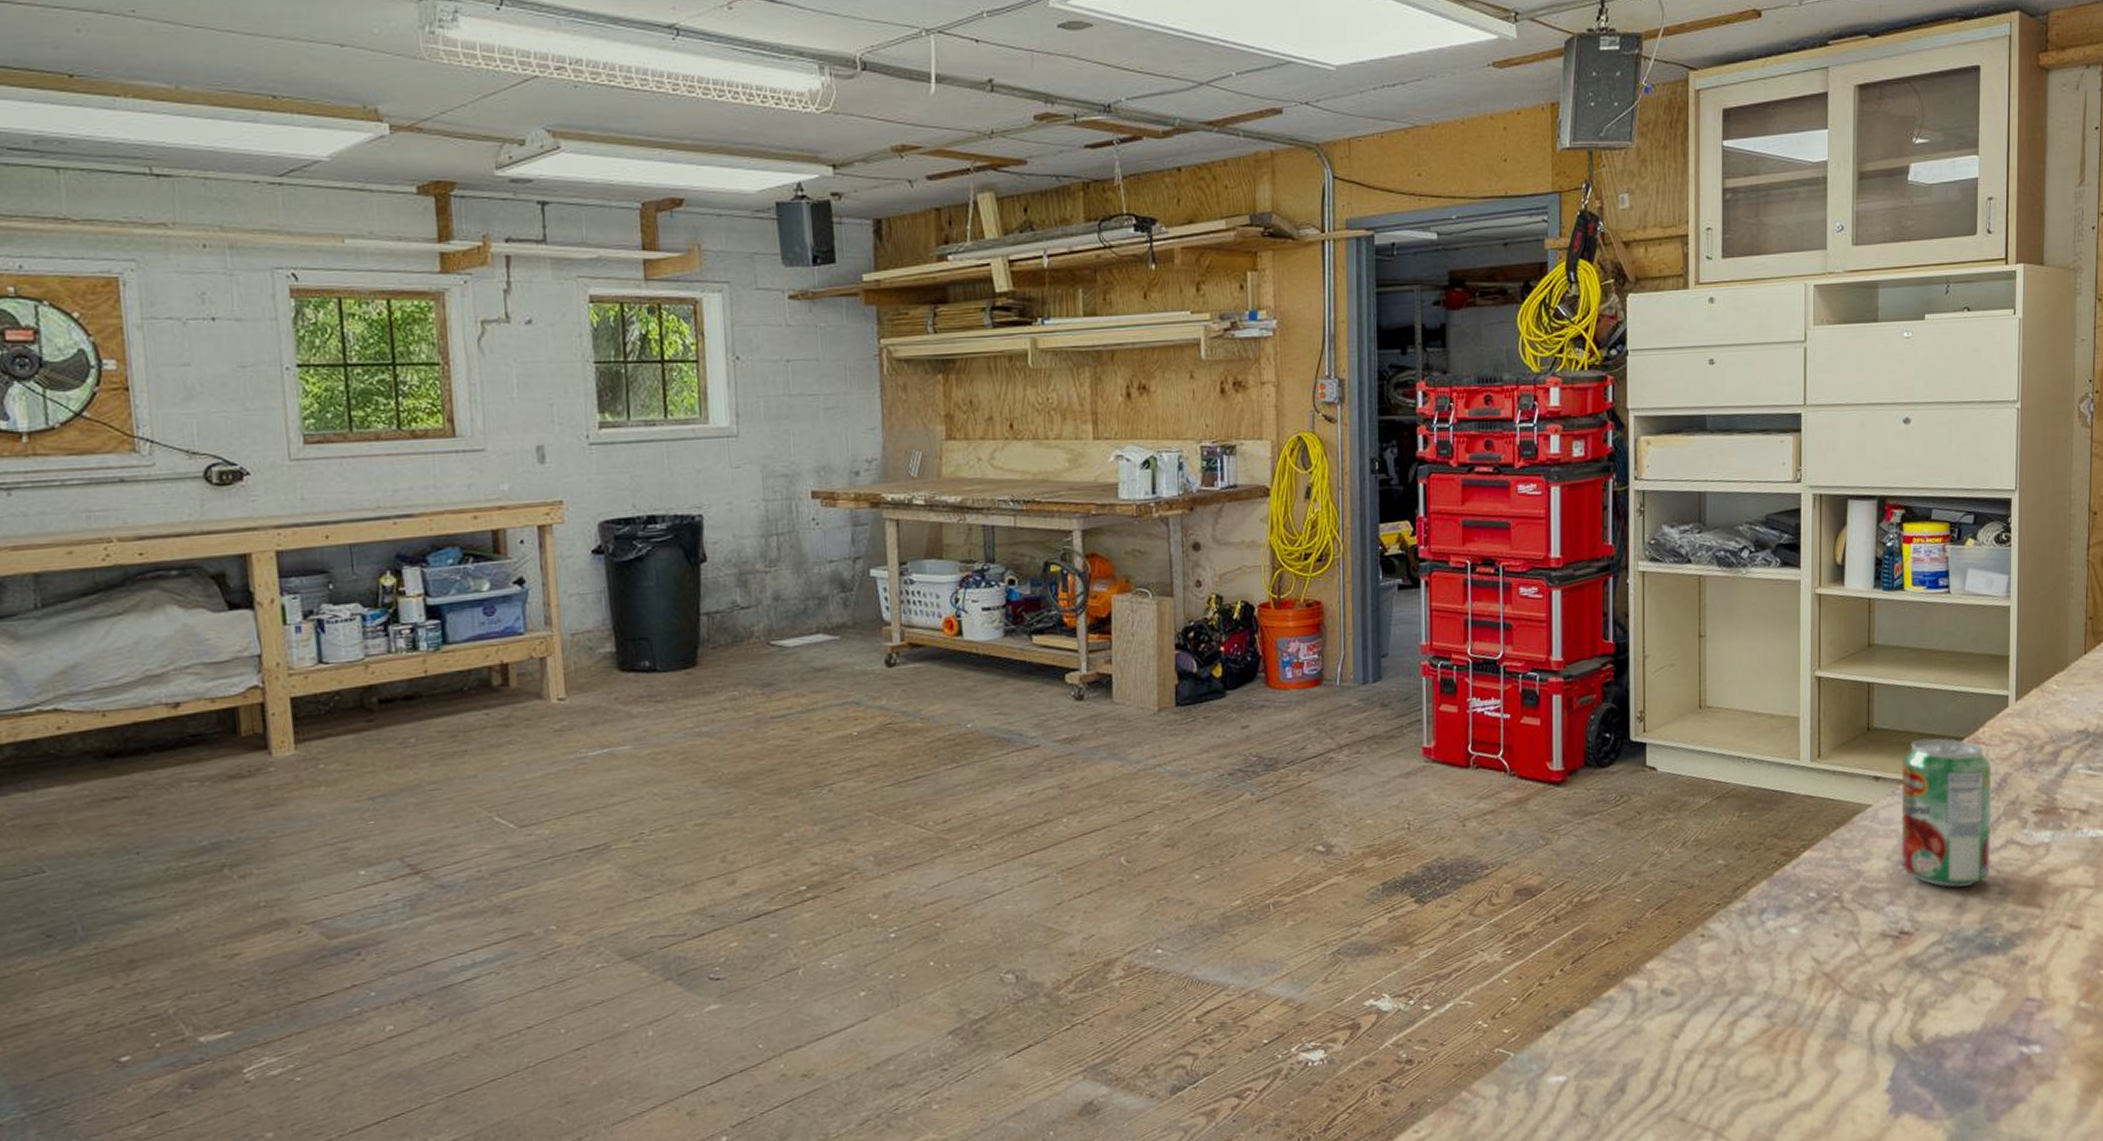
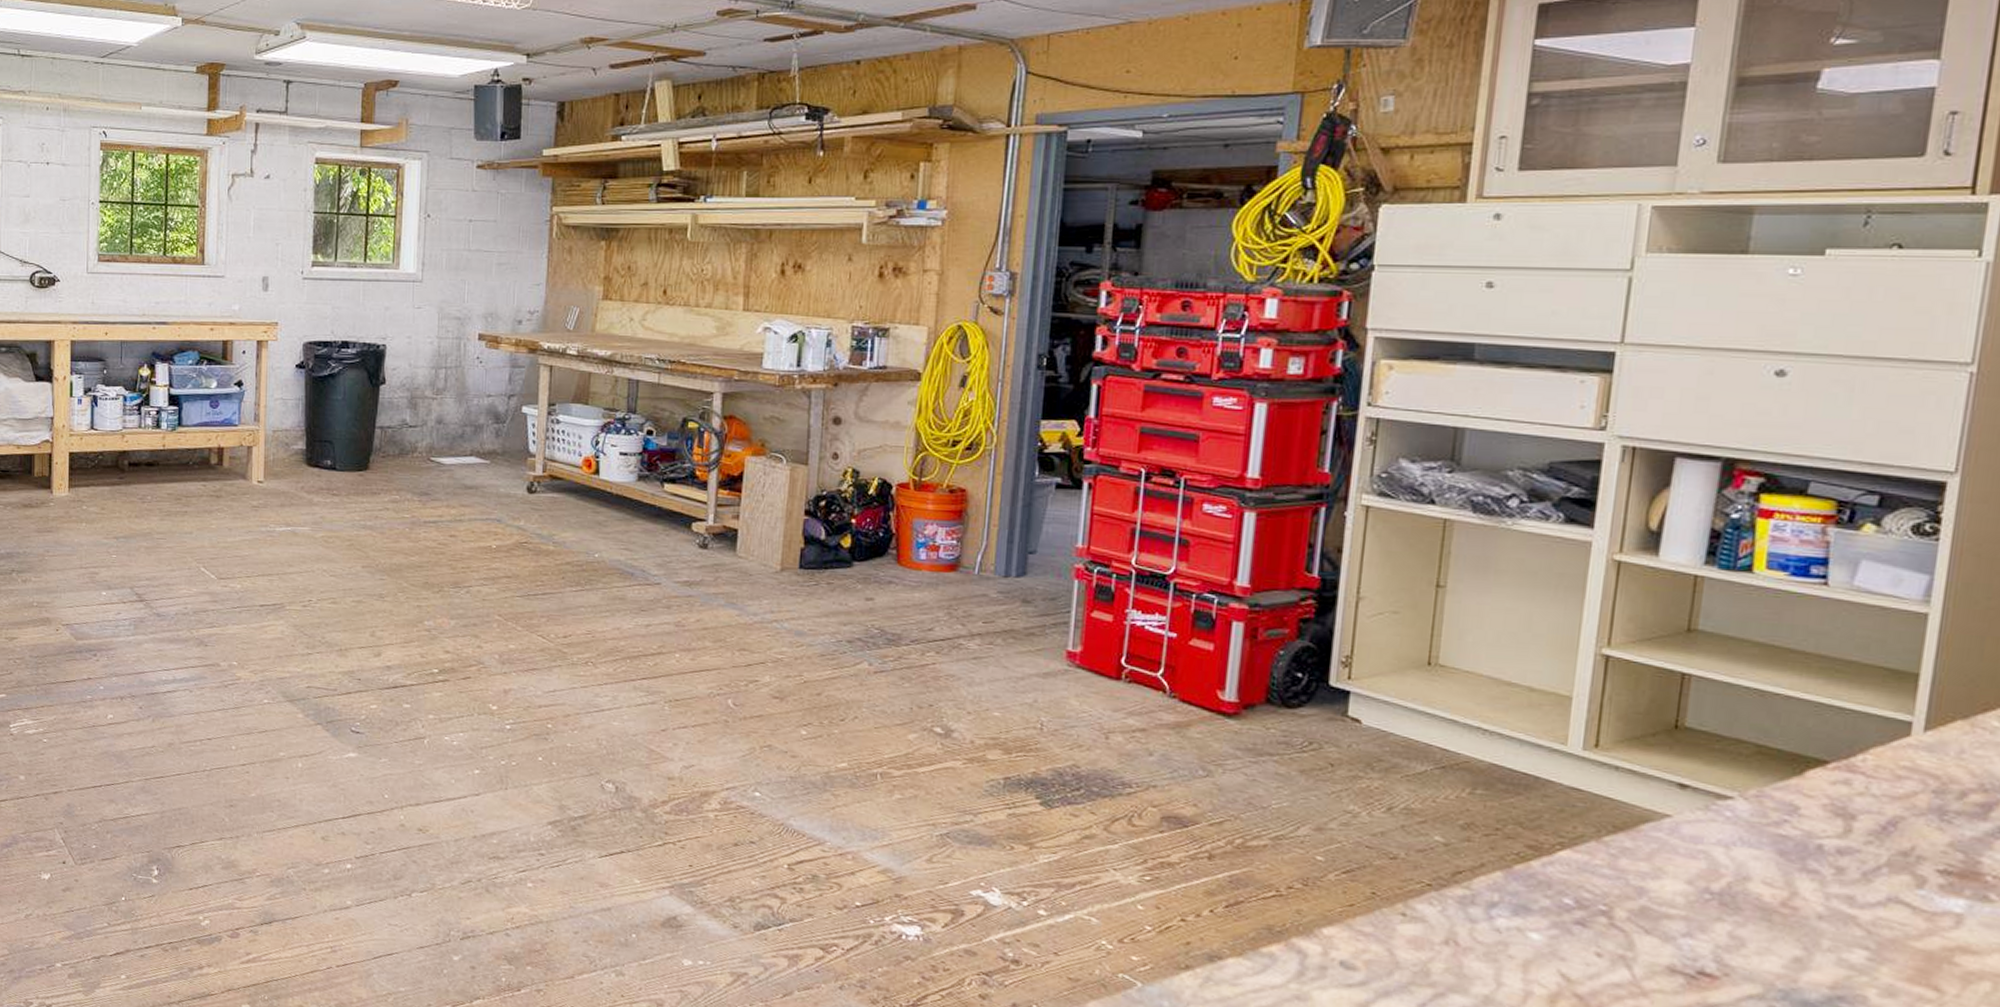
beverage can: present [1901,738,1992,888] -> none [1709,751,1873,941]

